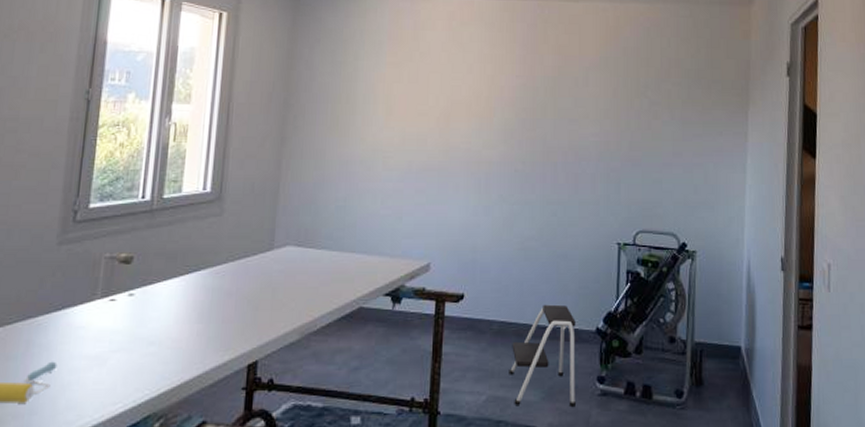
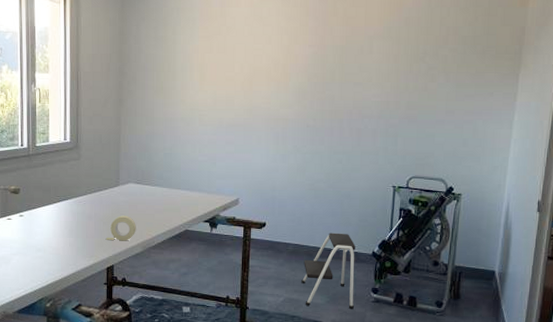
adhesive tape: none [248,290,293,326] -> present [105,215,136,241]

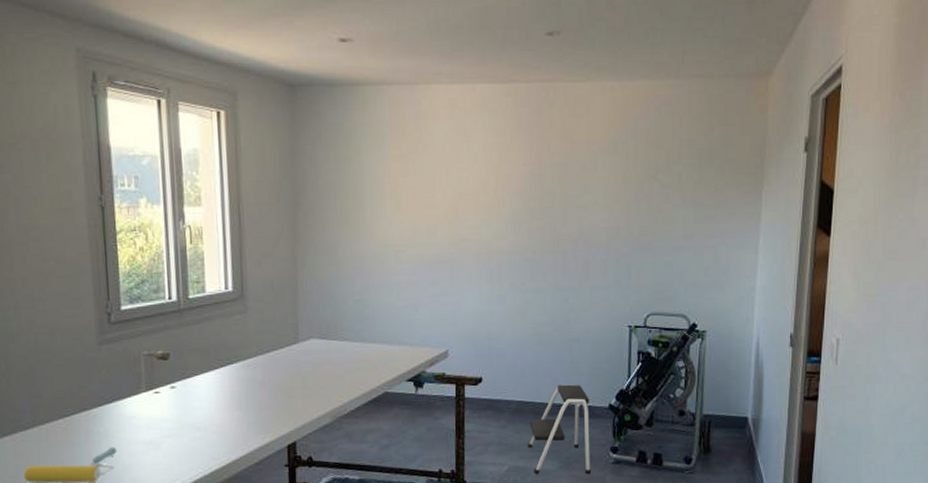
adhesive tape: present [105,215,136,241] -> none [284,379,323,411]

